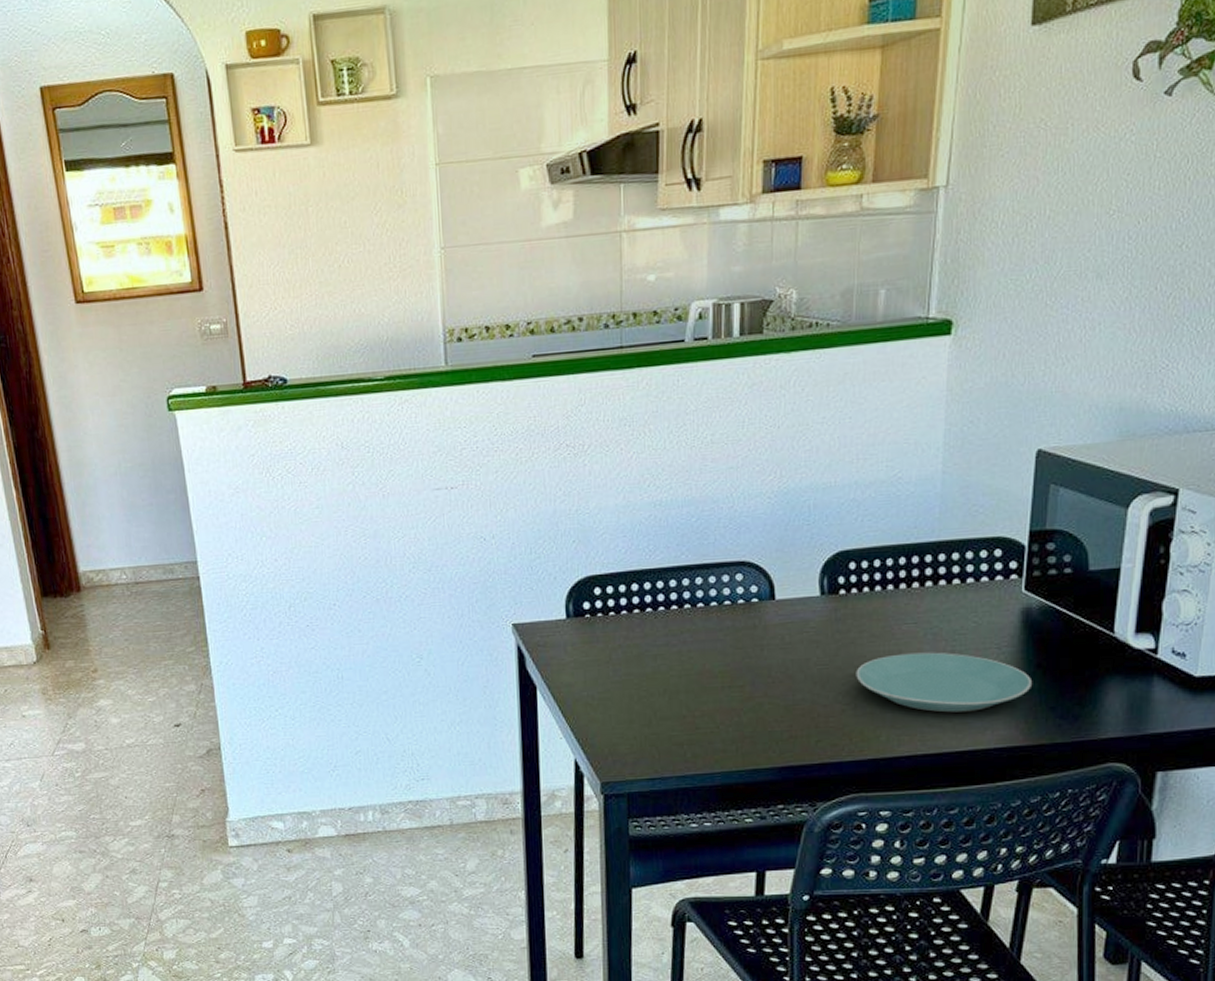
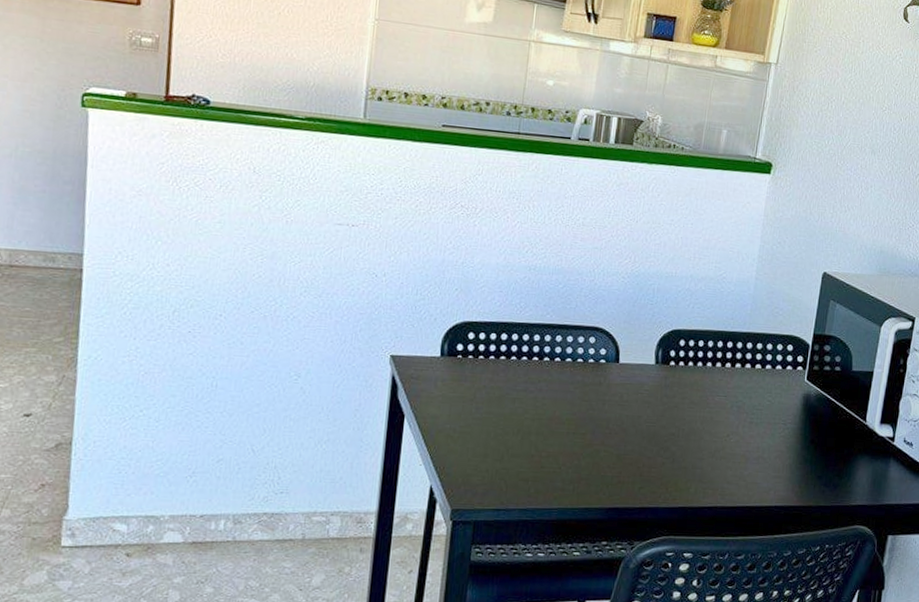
plate: present [856,652,1033,713] -> none [676,420,807,474]

